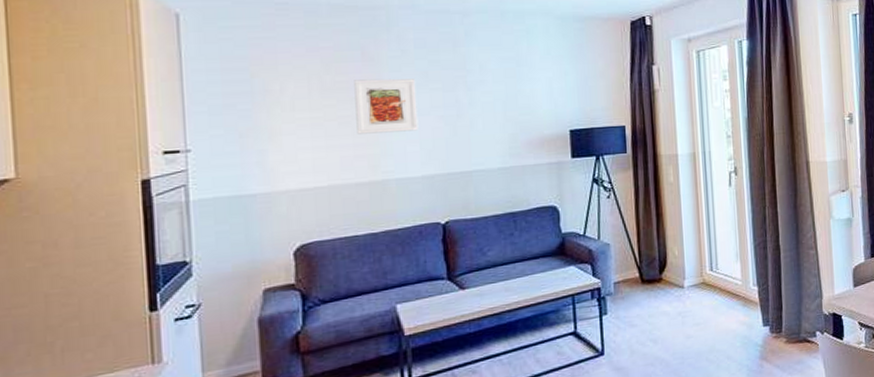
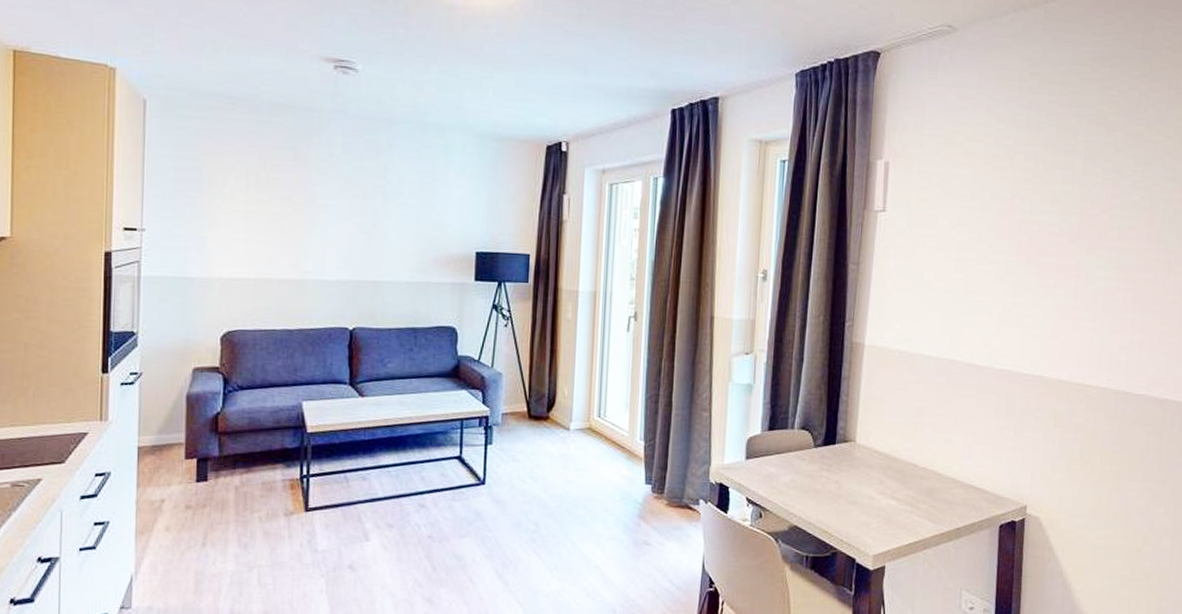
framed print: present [354,78,419,134] -> none [284,179,339,235]

